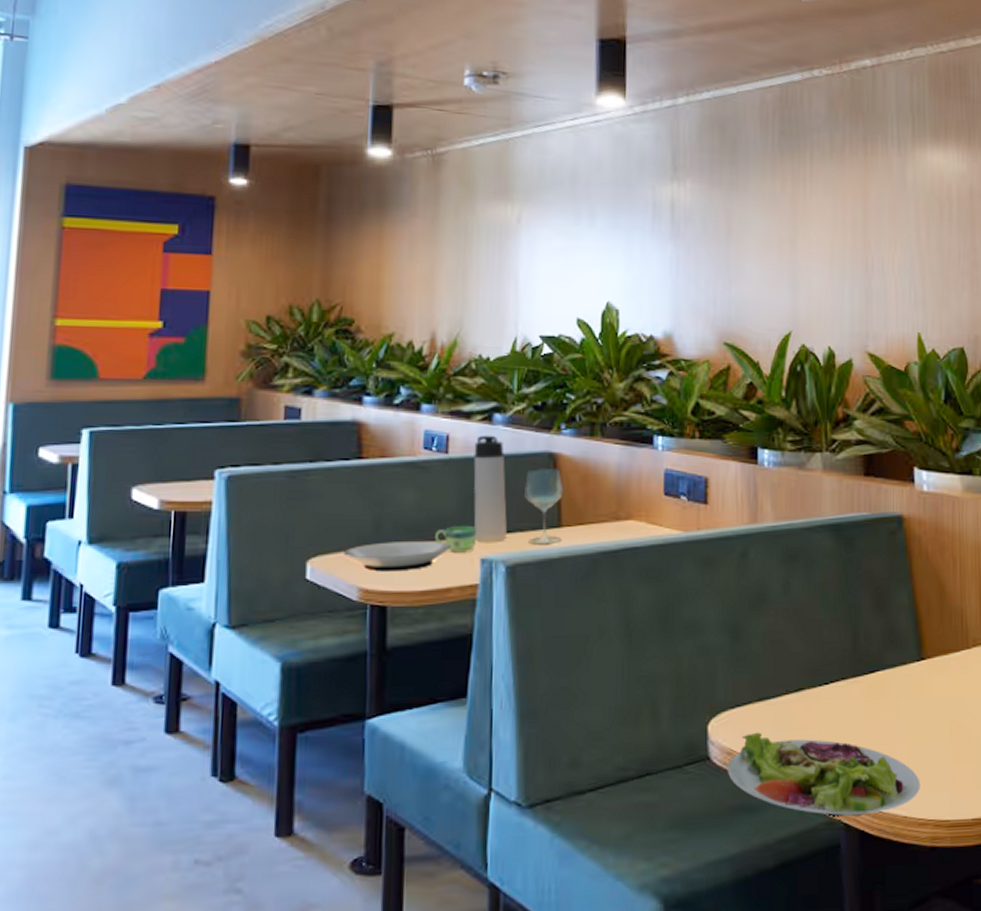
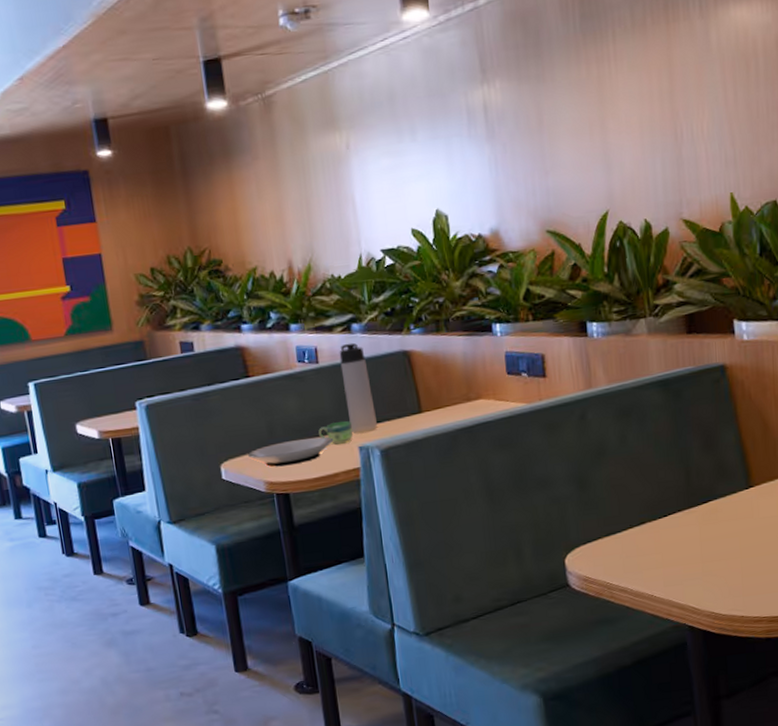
wine glass: present [523,469,564,545] -> none [385,364,423,430]
salad plate: present [727,732,920,817] -> none [584,560,754,622]

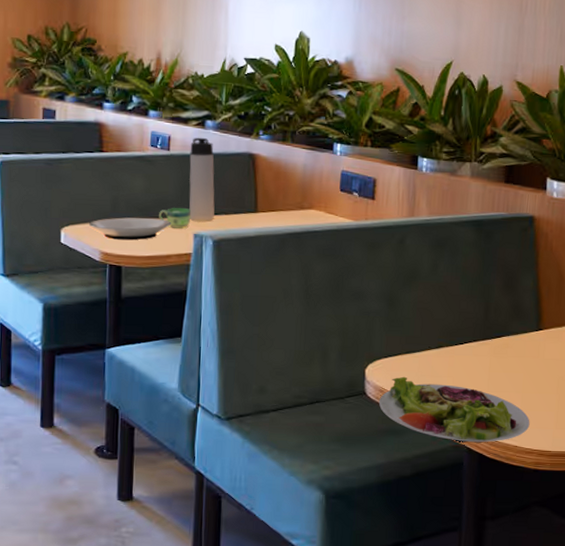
salad plate: none [584,560,754,622] -> present [378,376,530,443]

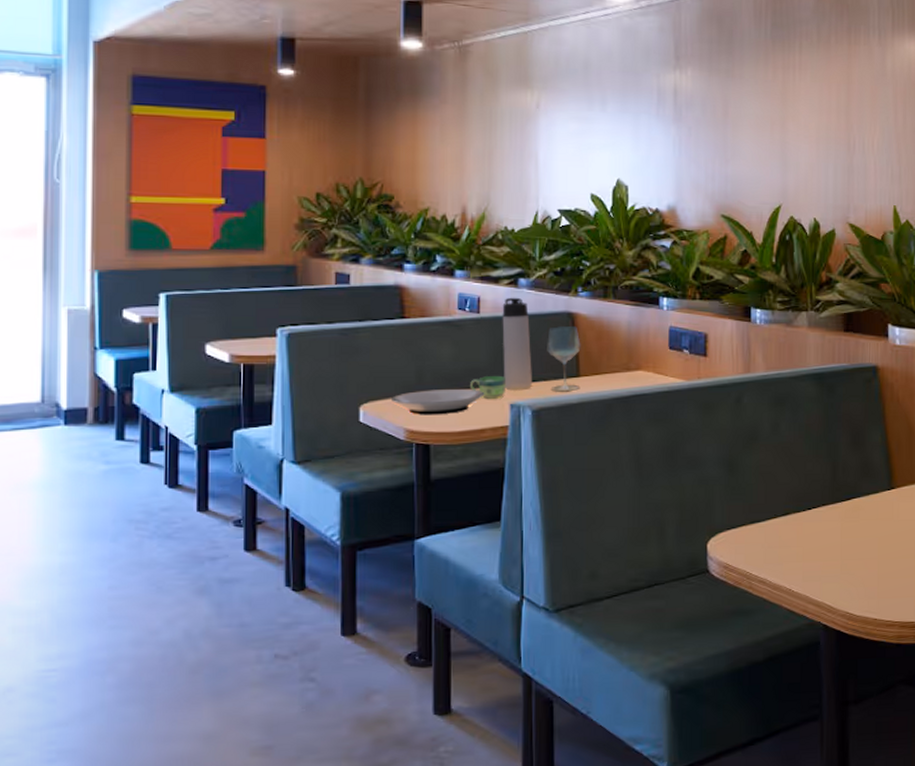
wine glass: none [228,165,260,226] -> present [546,326,581,392]
salad plate: present [378,376,530,443] -> none [723,549,889,619]

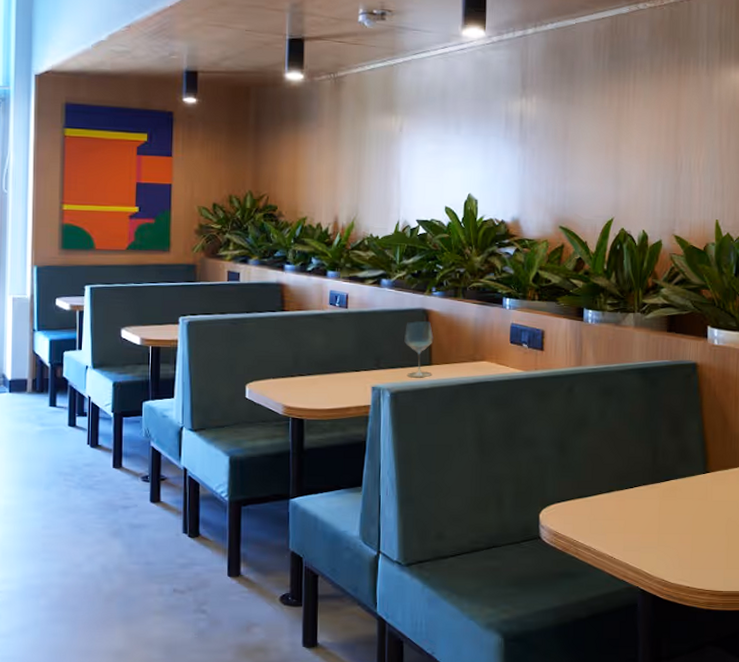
plate: present [390,388,485,415] -> none [271,372,351,394]
cup: present [470,375,507,399] -> none [338,361,369,382]
thermos bottle: present [502,297,532,391] -> none [366,295,391,376]

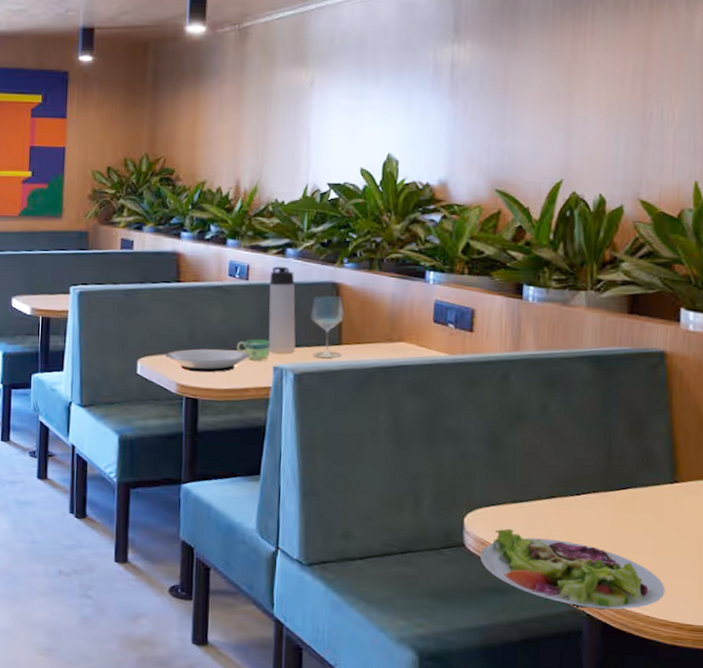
plate: none [271,372,351,394] -> present [164,348,250,372]
cup: none [338,361,369,382] -> present [237,339,271,361]
thermos bottle: none [366,295,391,376] -> present [268,266,296,355]
salad plate: none [553,520,701,584] -> present [479,528,665,610]

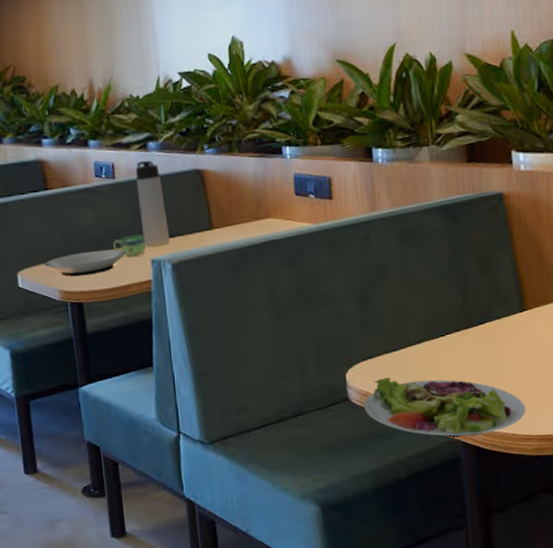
wine glass: present [309,295,345,359] -> none [178,182,213,245]

